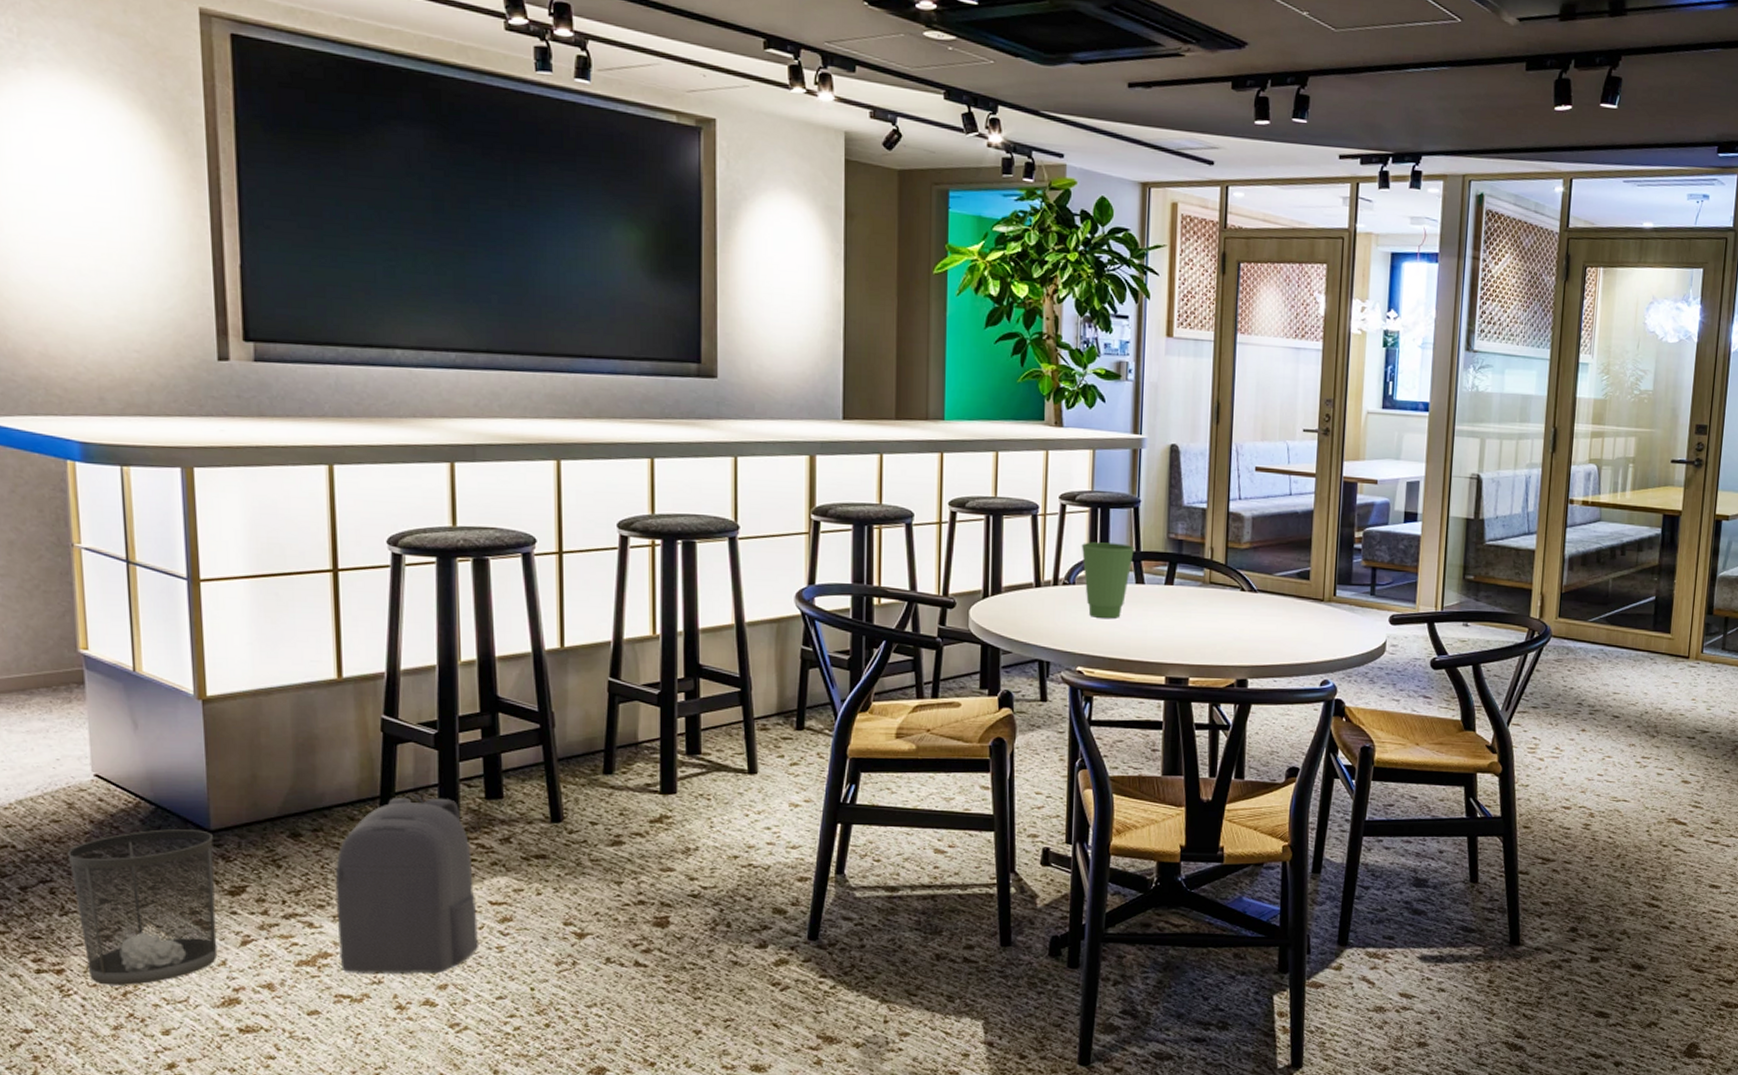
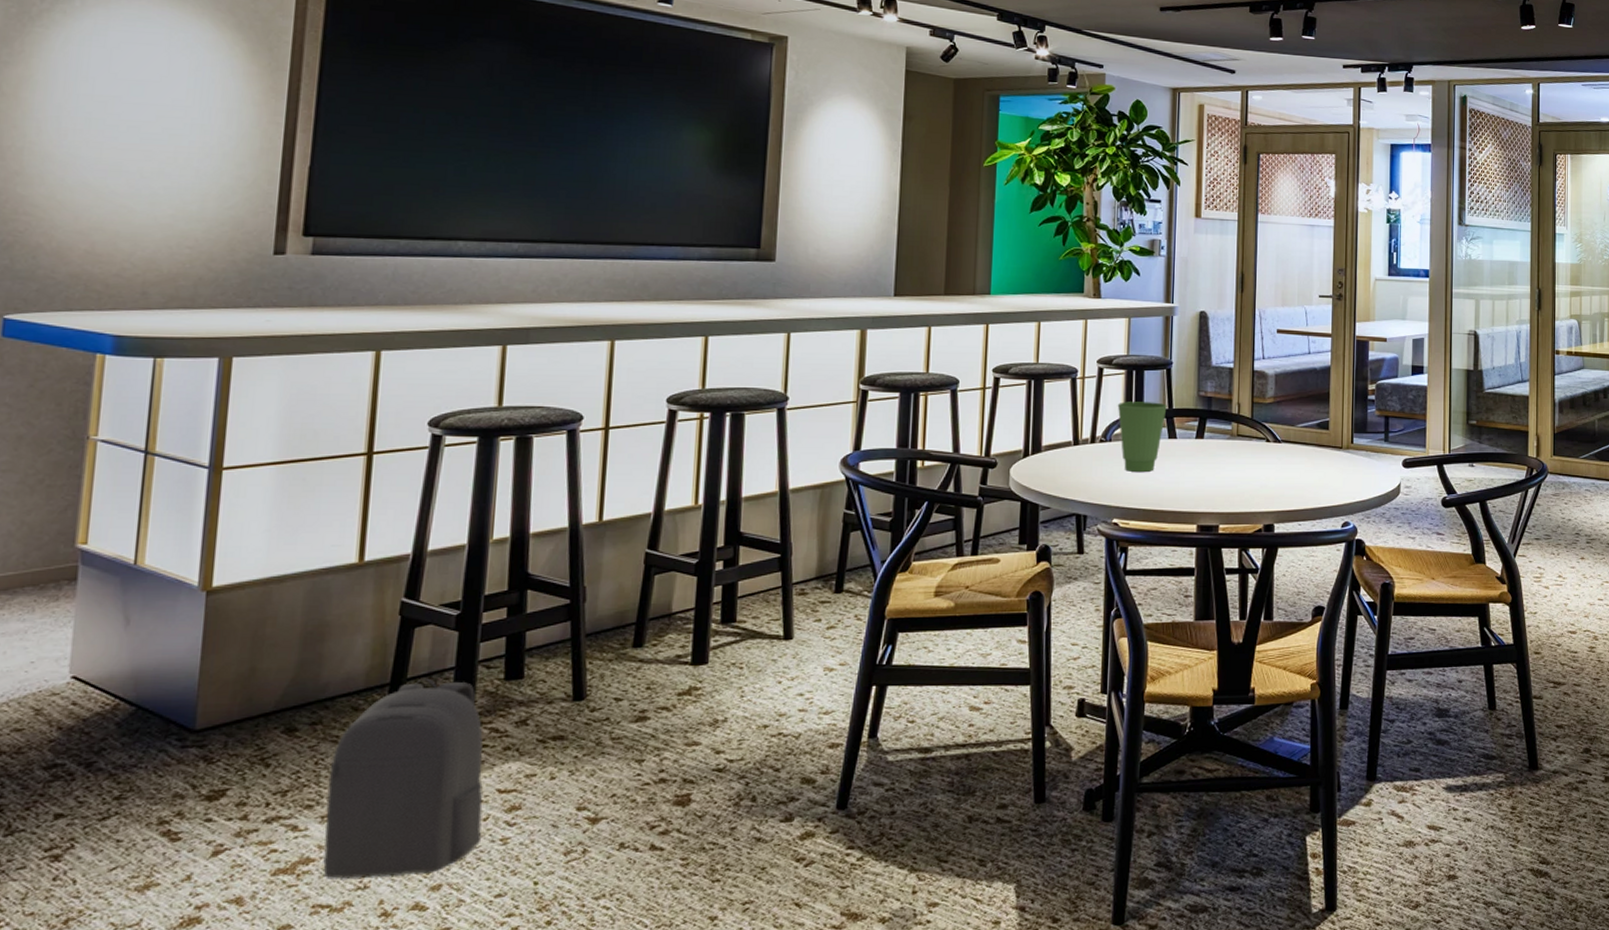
waste bin: present [67,829,218,985] -> none [25,730,197,913]

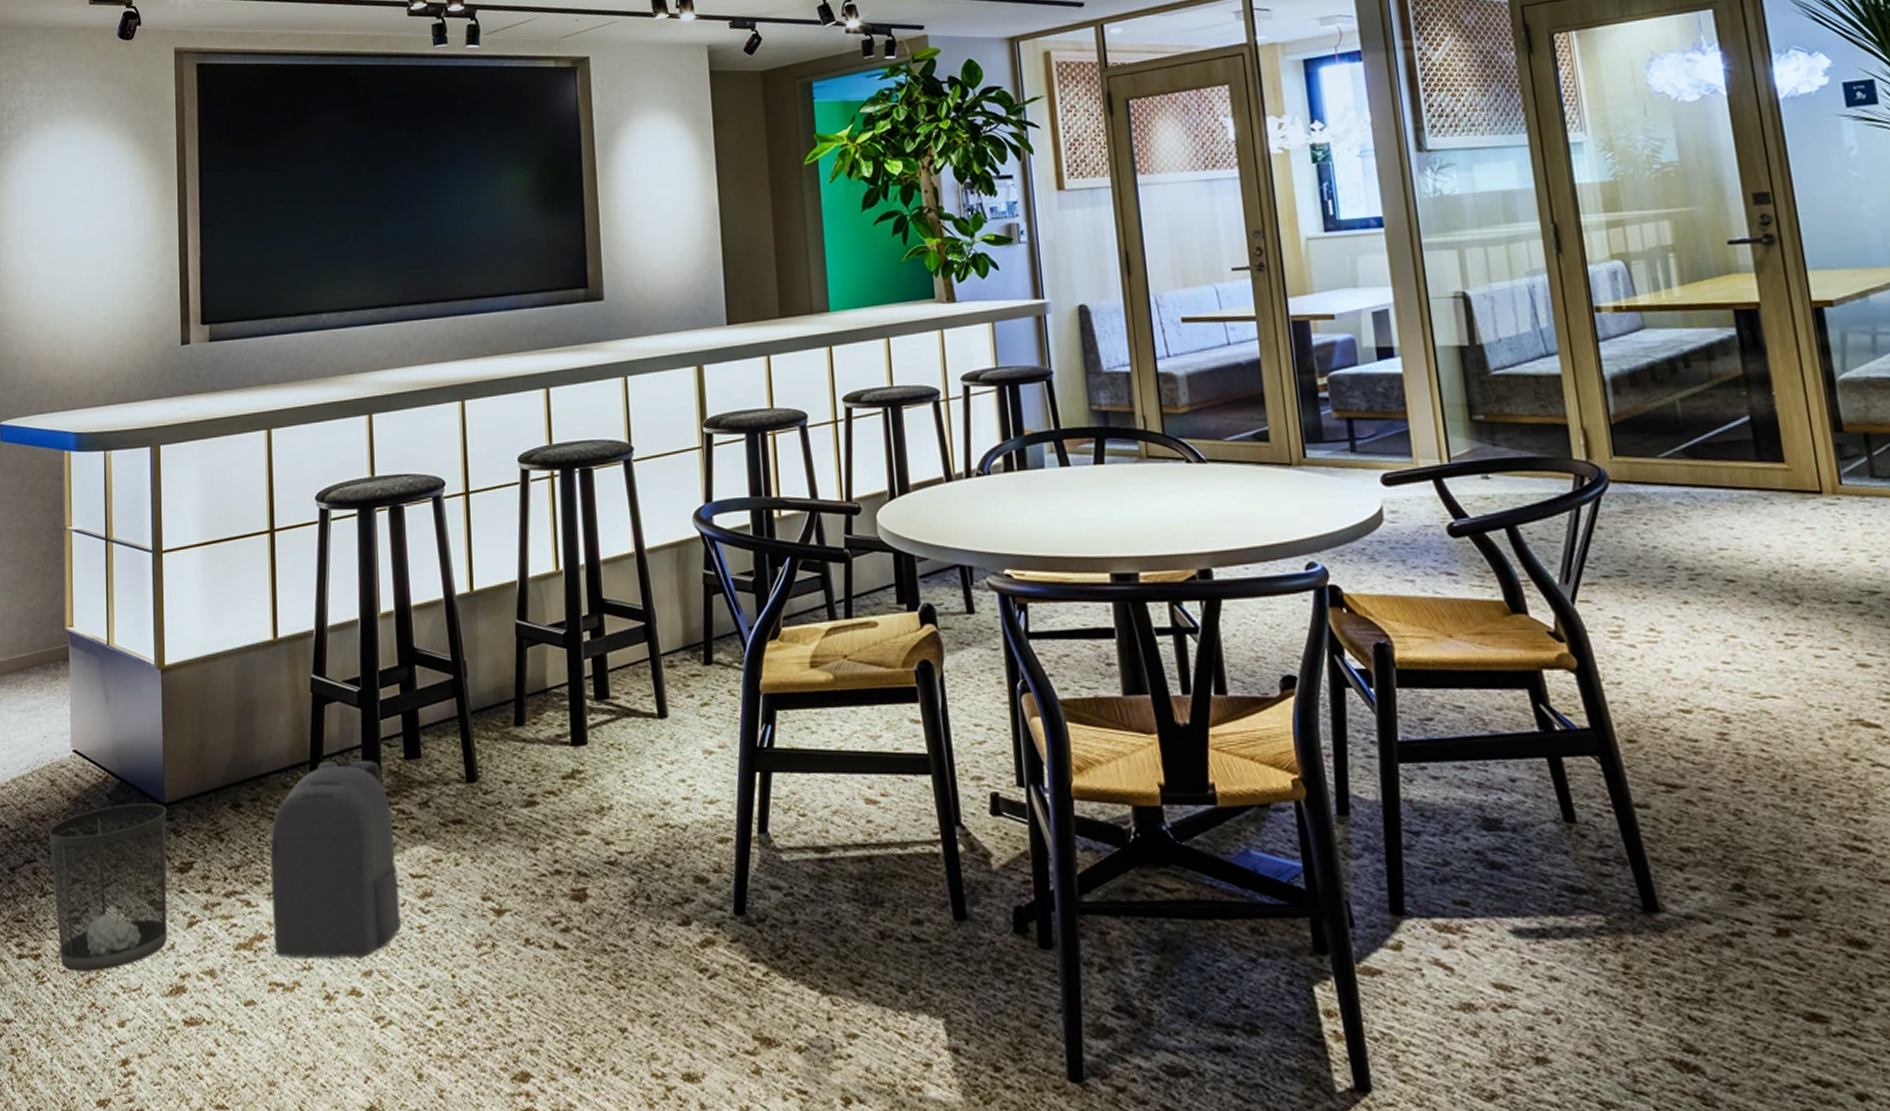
waste bin: none [25,730,197,913] -> present [48,803,168,971]
cup: present [1117,402,1167,472] -> none [991,422,1053,510]

